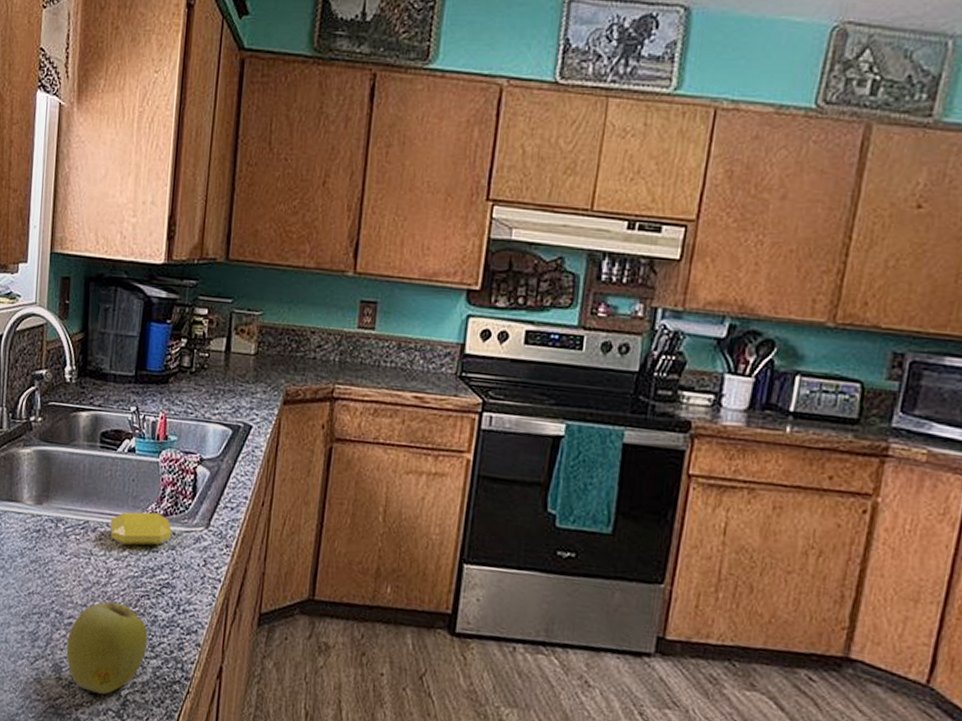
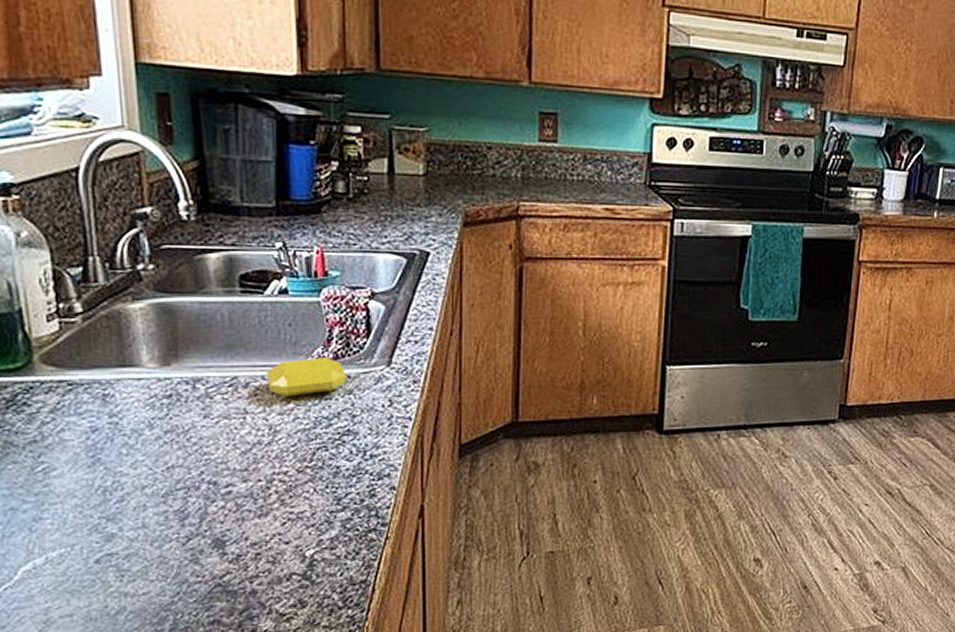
apple: present [66,591,148,695] -> none [227,450,331,560]

